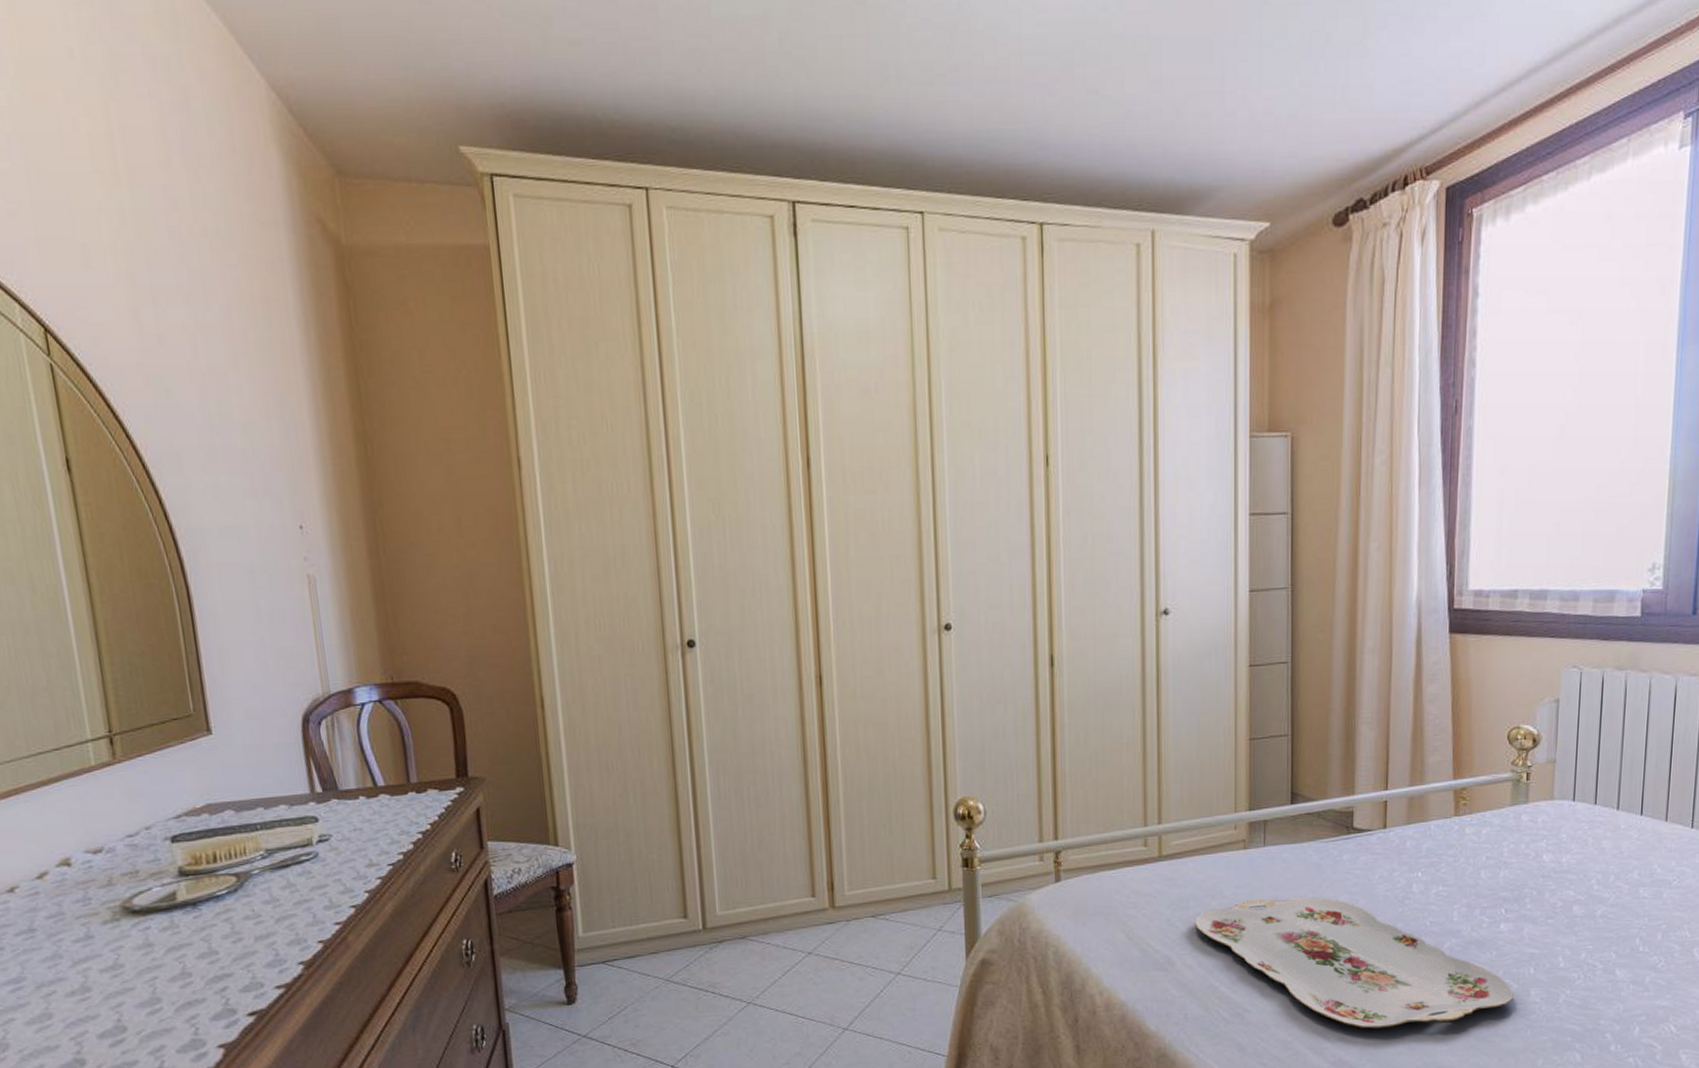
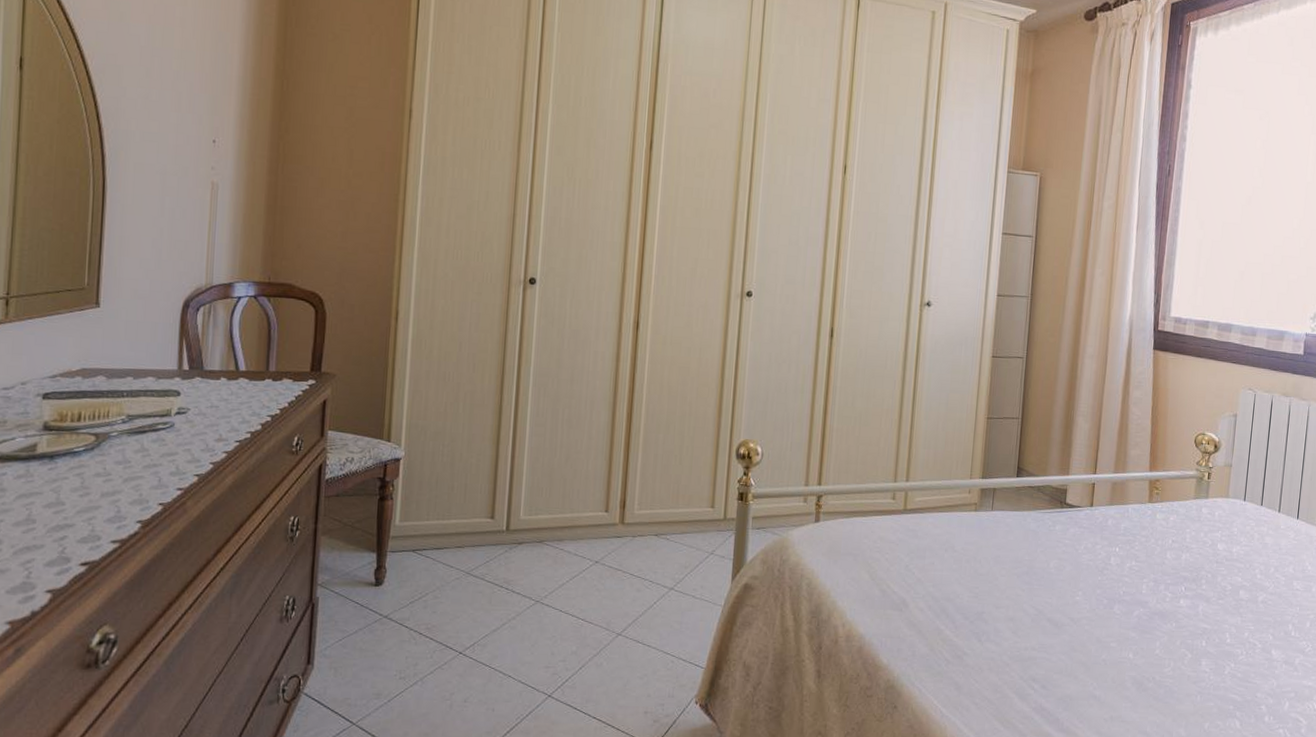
serving tray: present [1195,896,1514,1029] -> none [929,556,1188,681]

